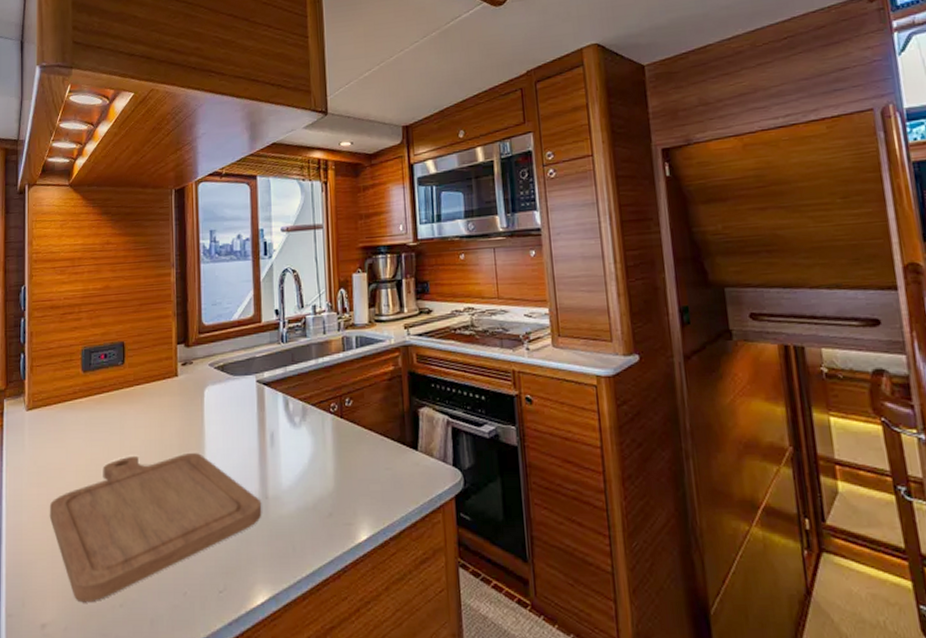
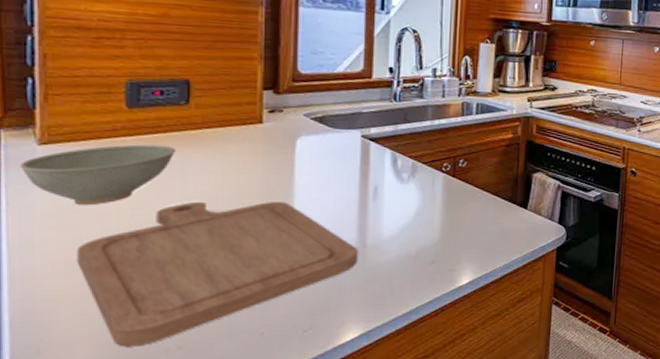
bowl: none [14,404,117,464] -> present [19,144,177,206]

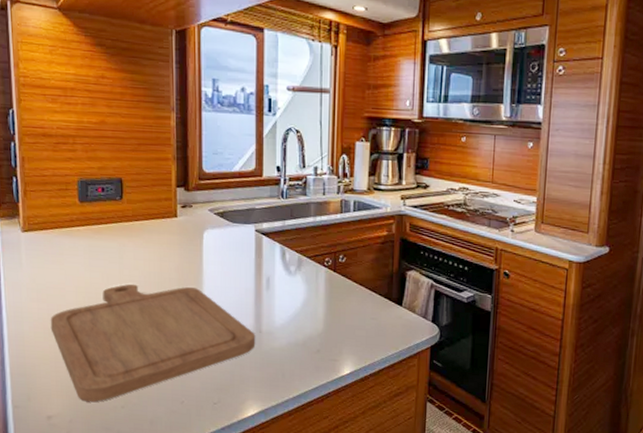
bowl: present [19,144,177,206] -> none [11,233,115,283]

